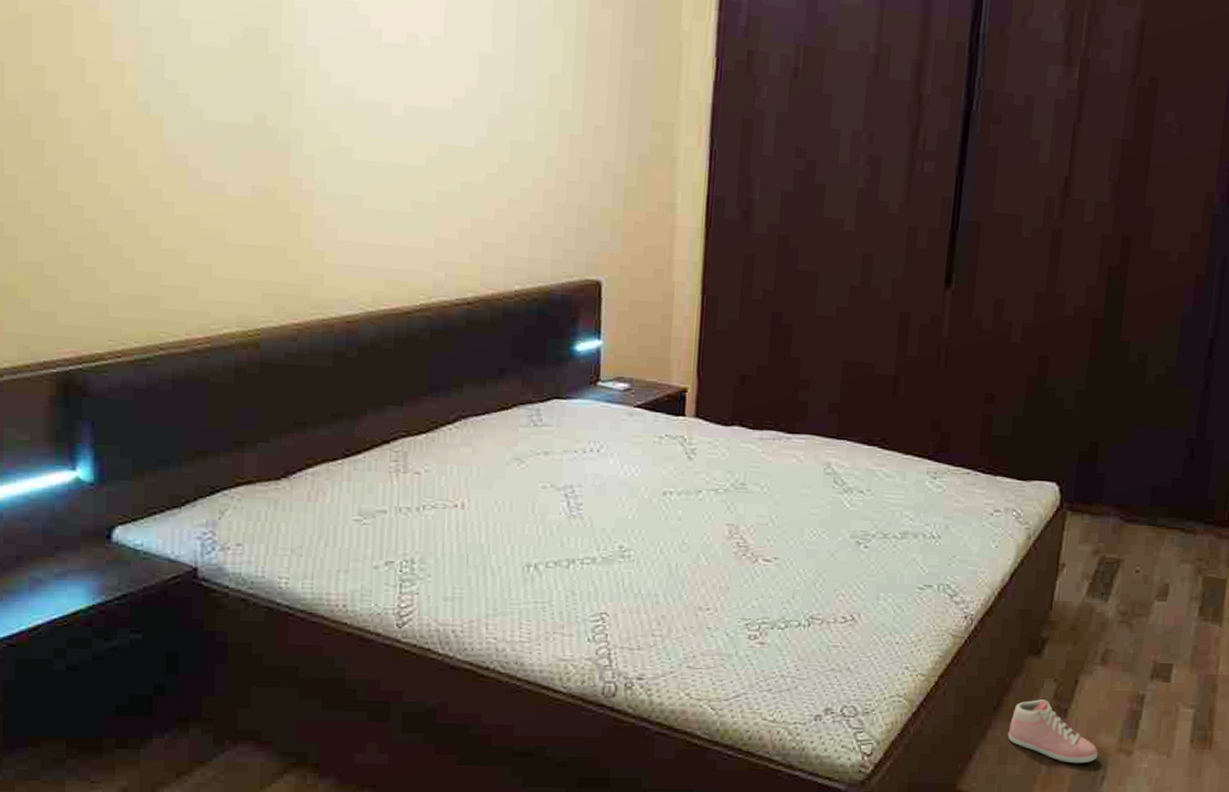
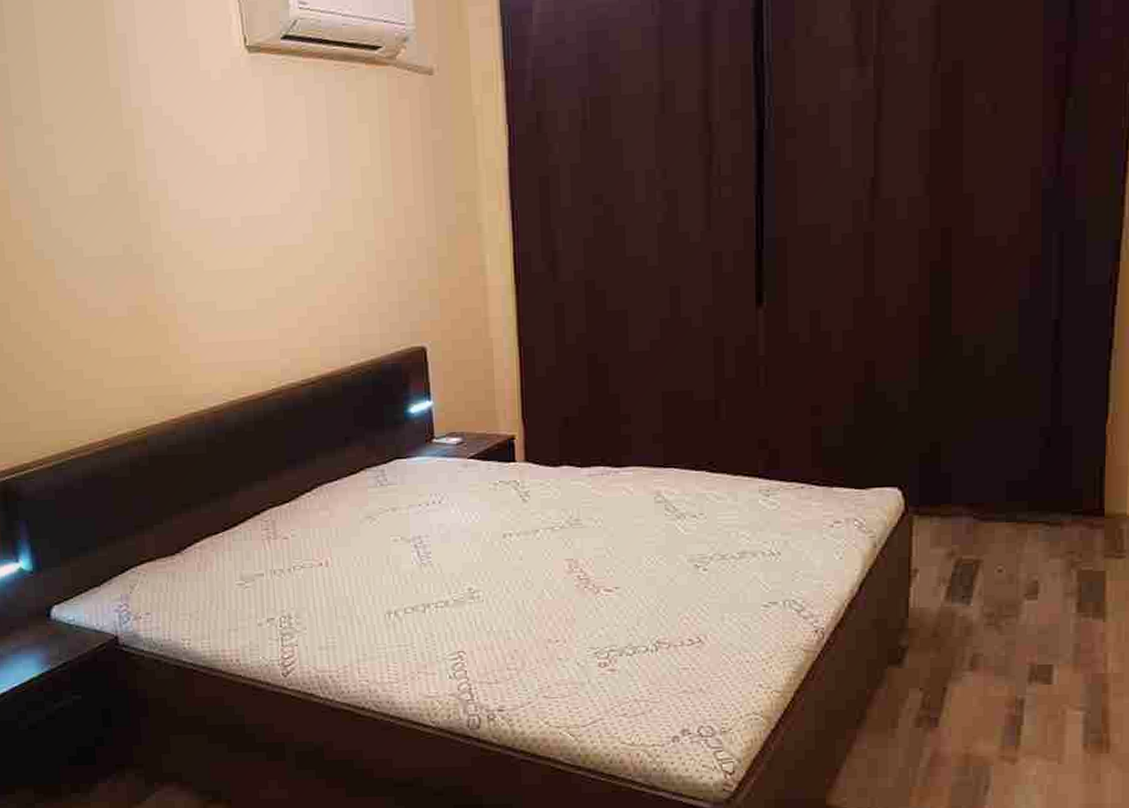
sneaker: present [1007,699,1098,764] -> none [875,709,978,774]

